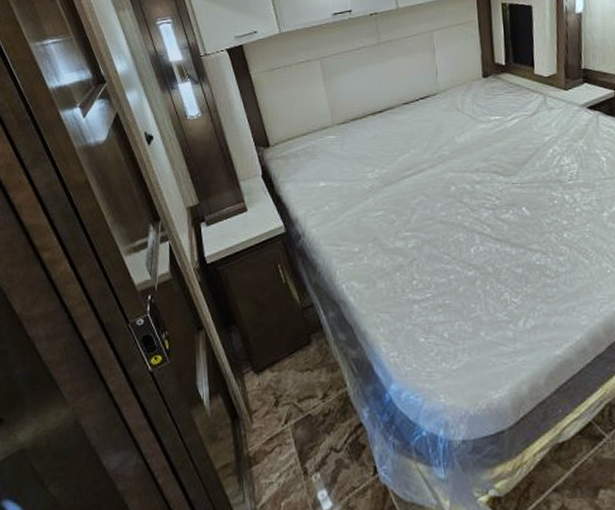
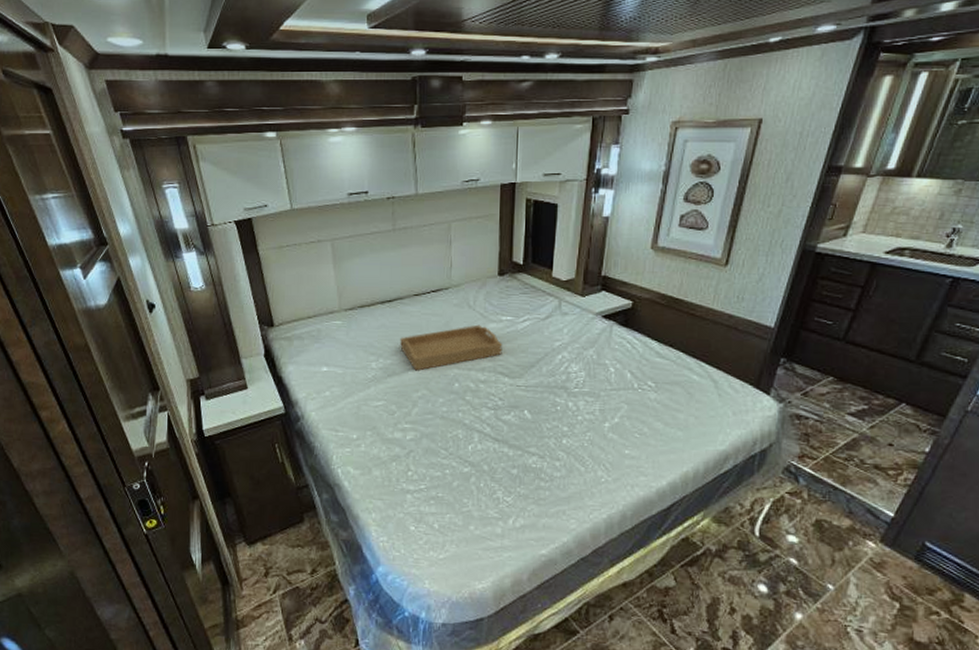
serving tray: none [394,126,495,178] -> present [400,324,503,371]

